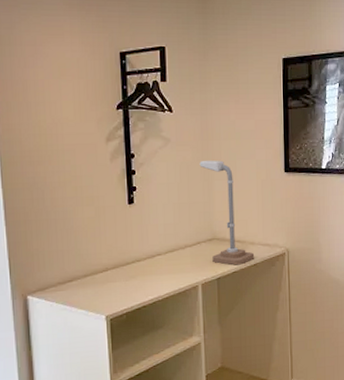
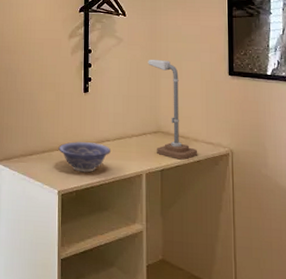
decorative bowl: none [103,258,163,293] -> present [58,142,110,173]

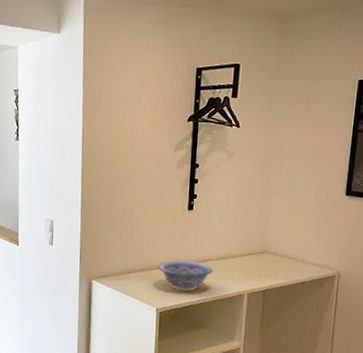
desk lamp: present [148,60,198,160] -> none [259,177,304,281]

